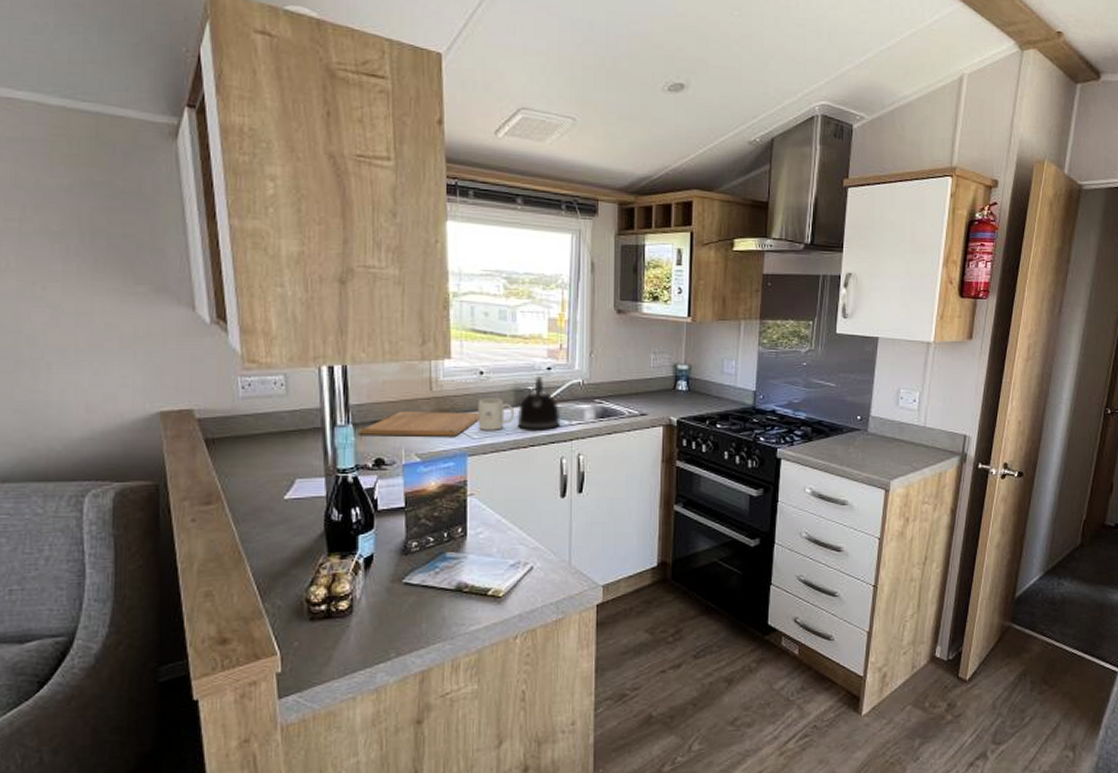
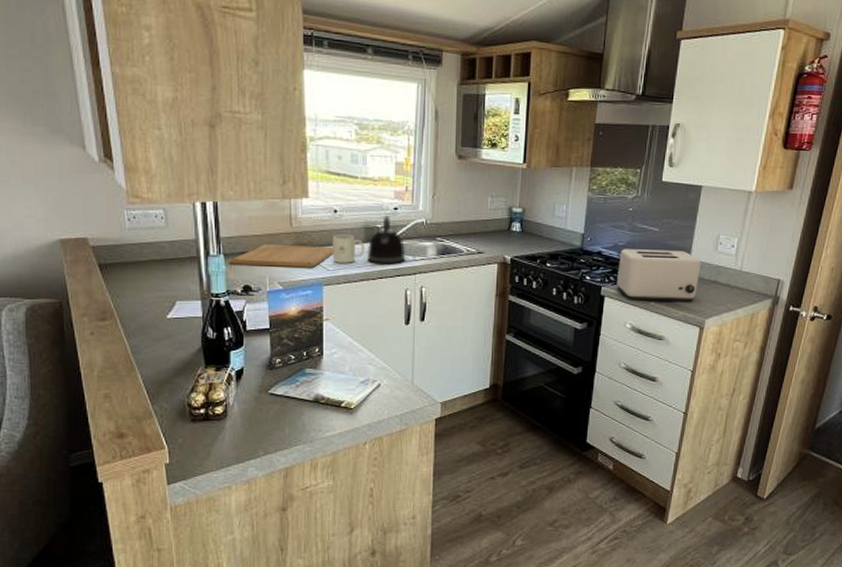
toaster: none [794,406,882,462] -> present [617,249,702,302]

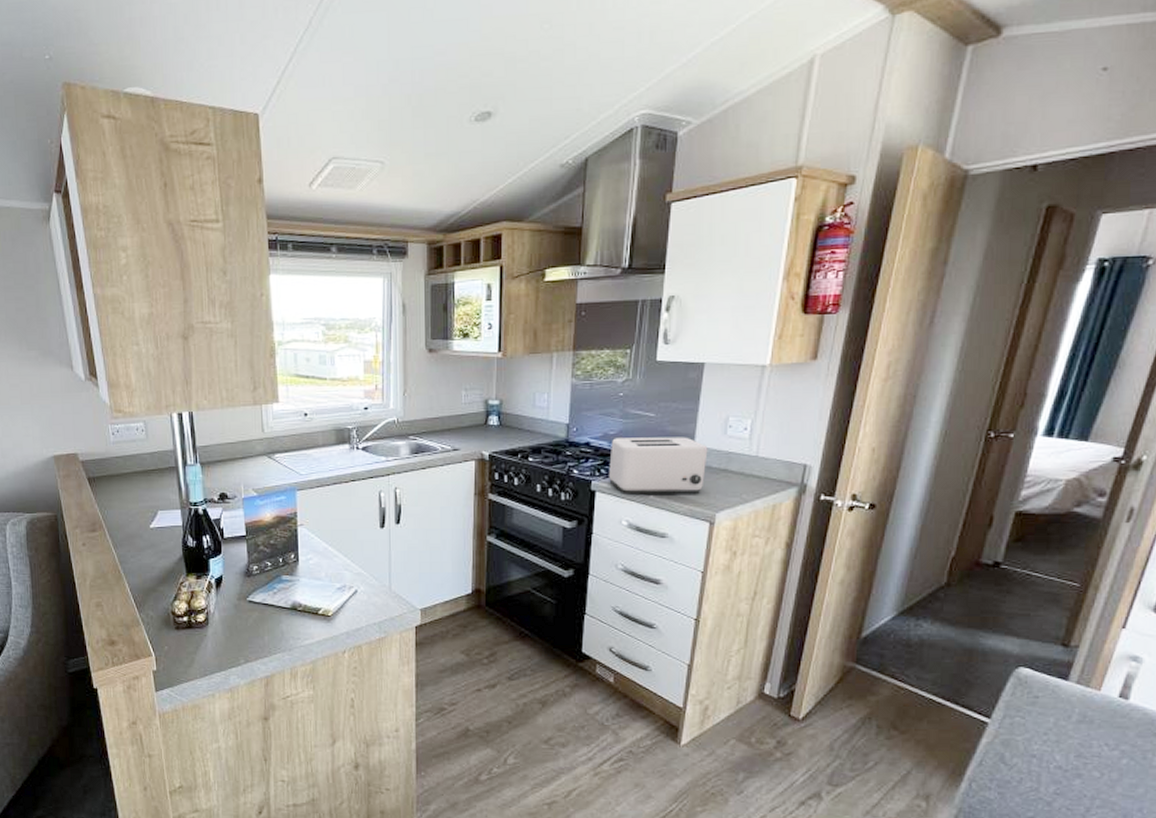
chopping board: present [228,243,334,269] -> none [204,450,306,474]
mug: present [332,235,365,263] -> none [304,438,337,467]
kettle: present [367,214,406,266] -> none [338,415,378,468]

